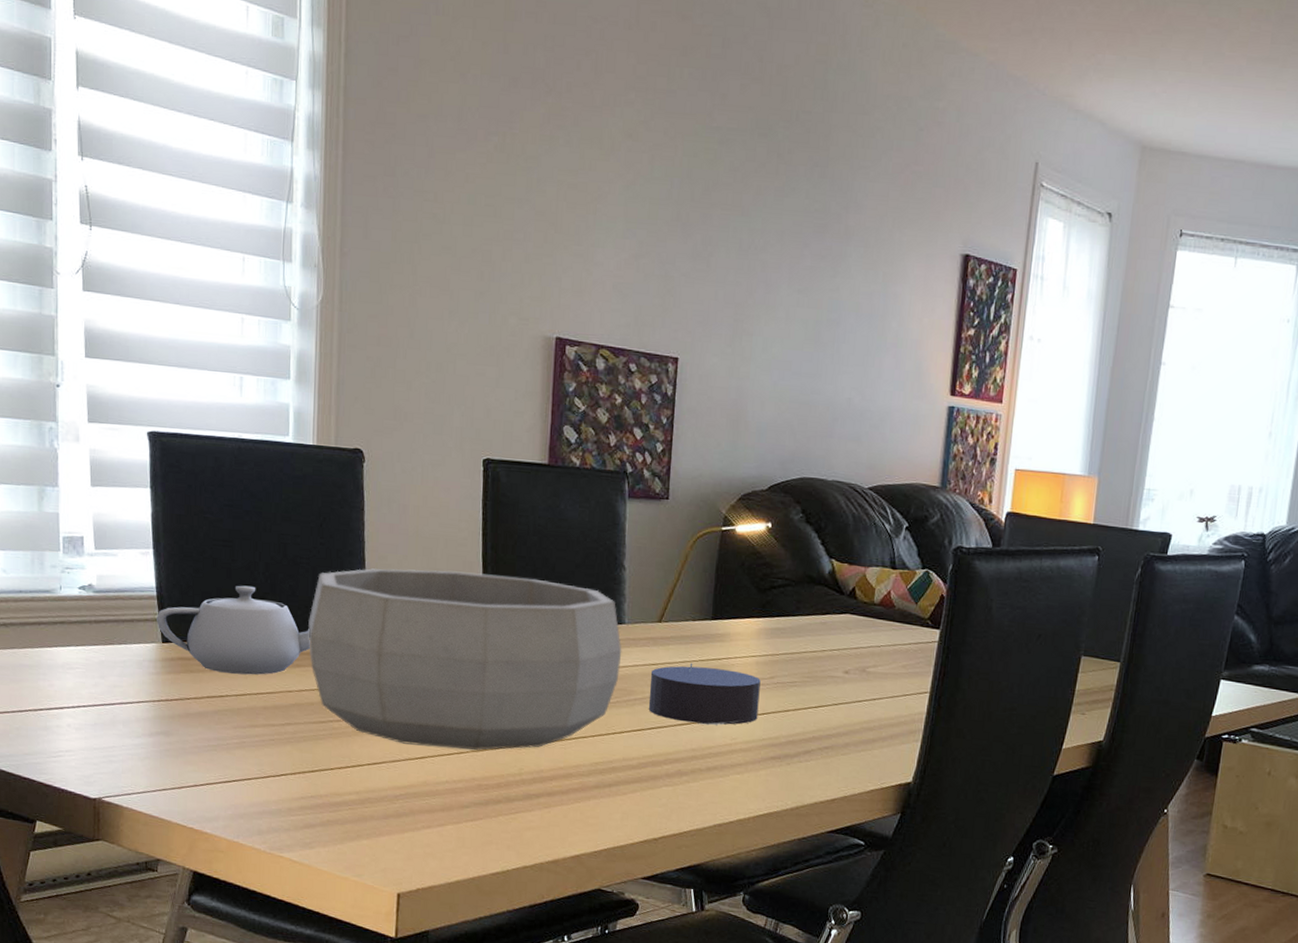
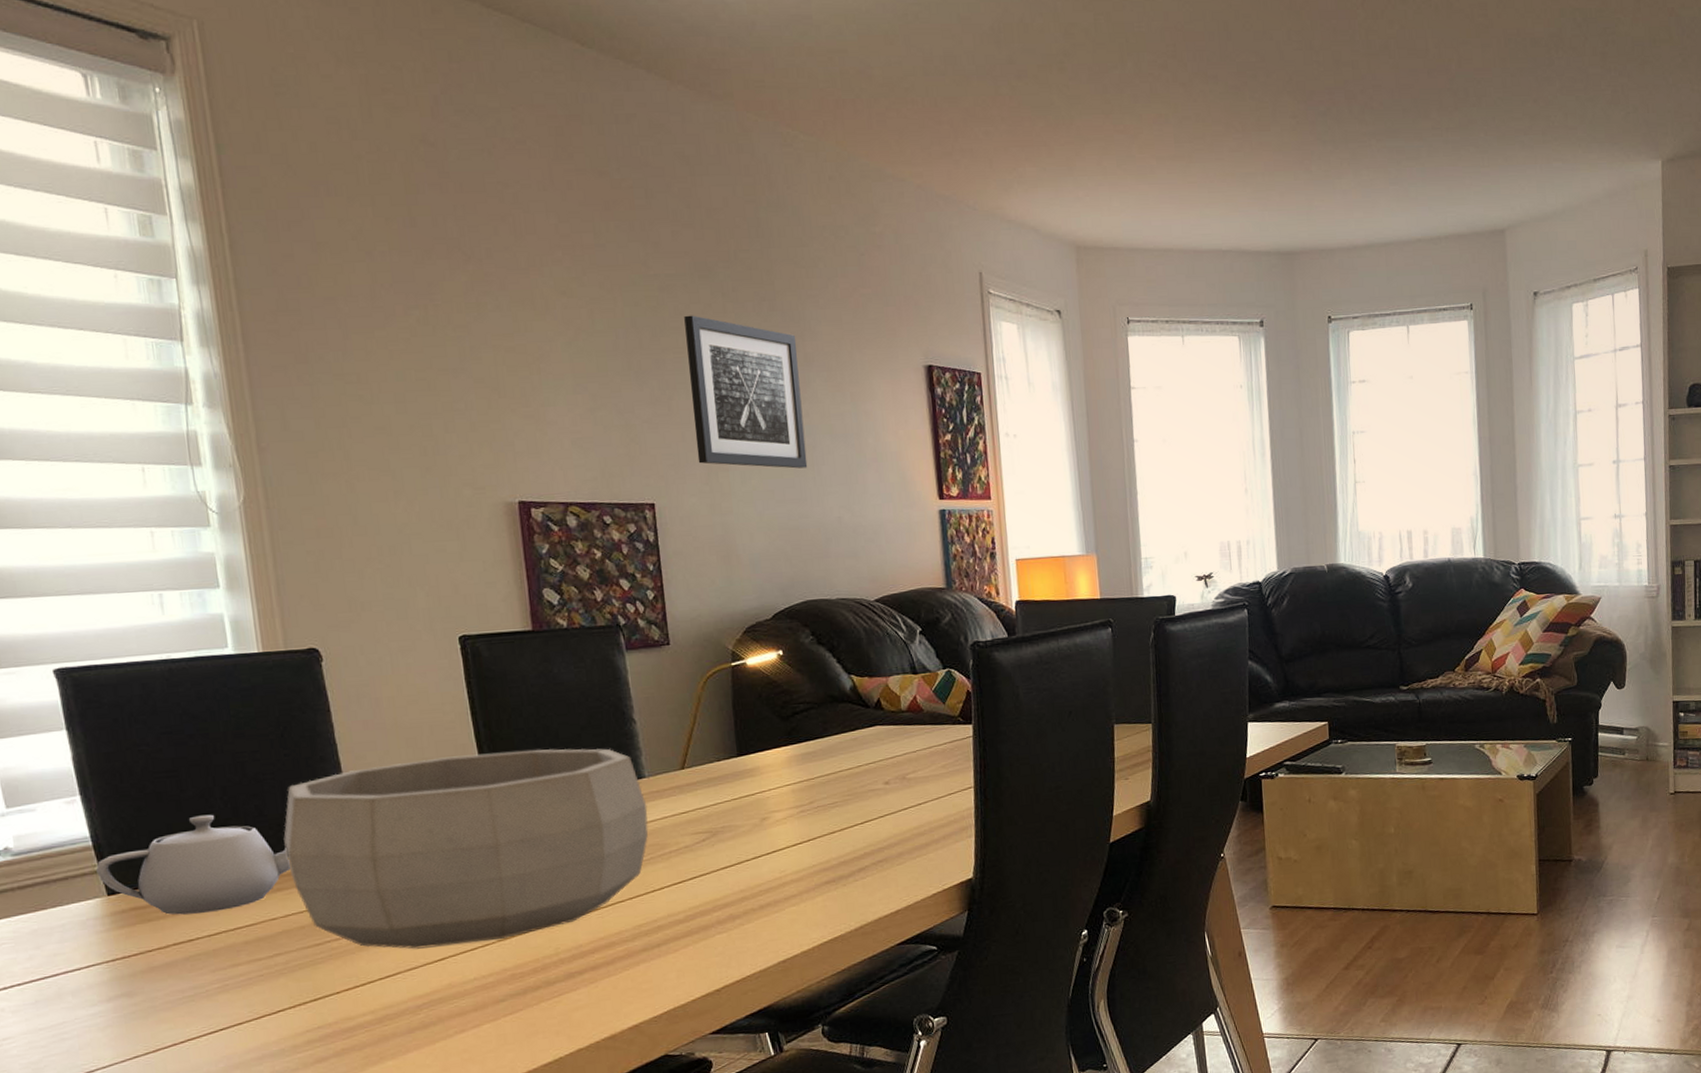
candle: present [648,662,761,725] -> none [682,803,804,865]
wall art: none [725,172,841,344] -> present [684,315,808,469]

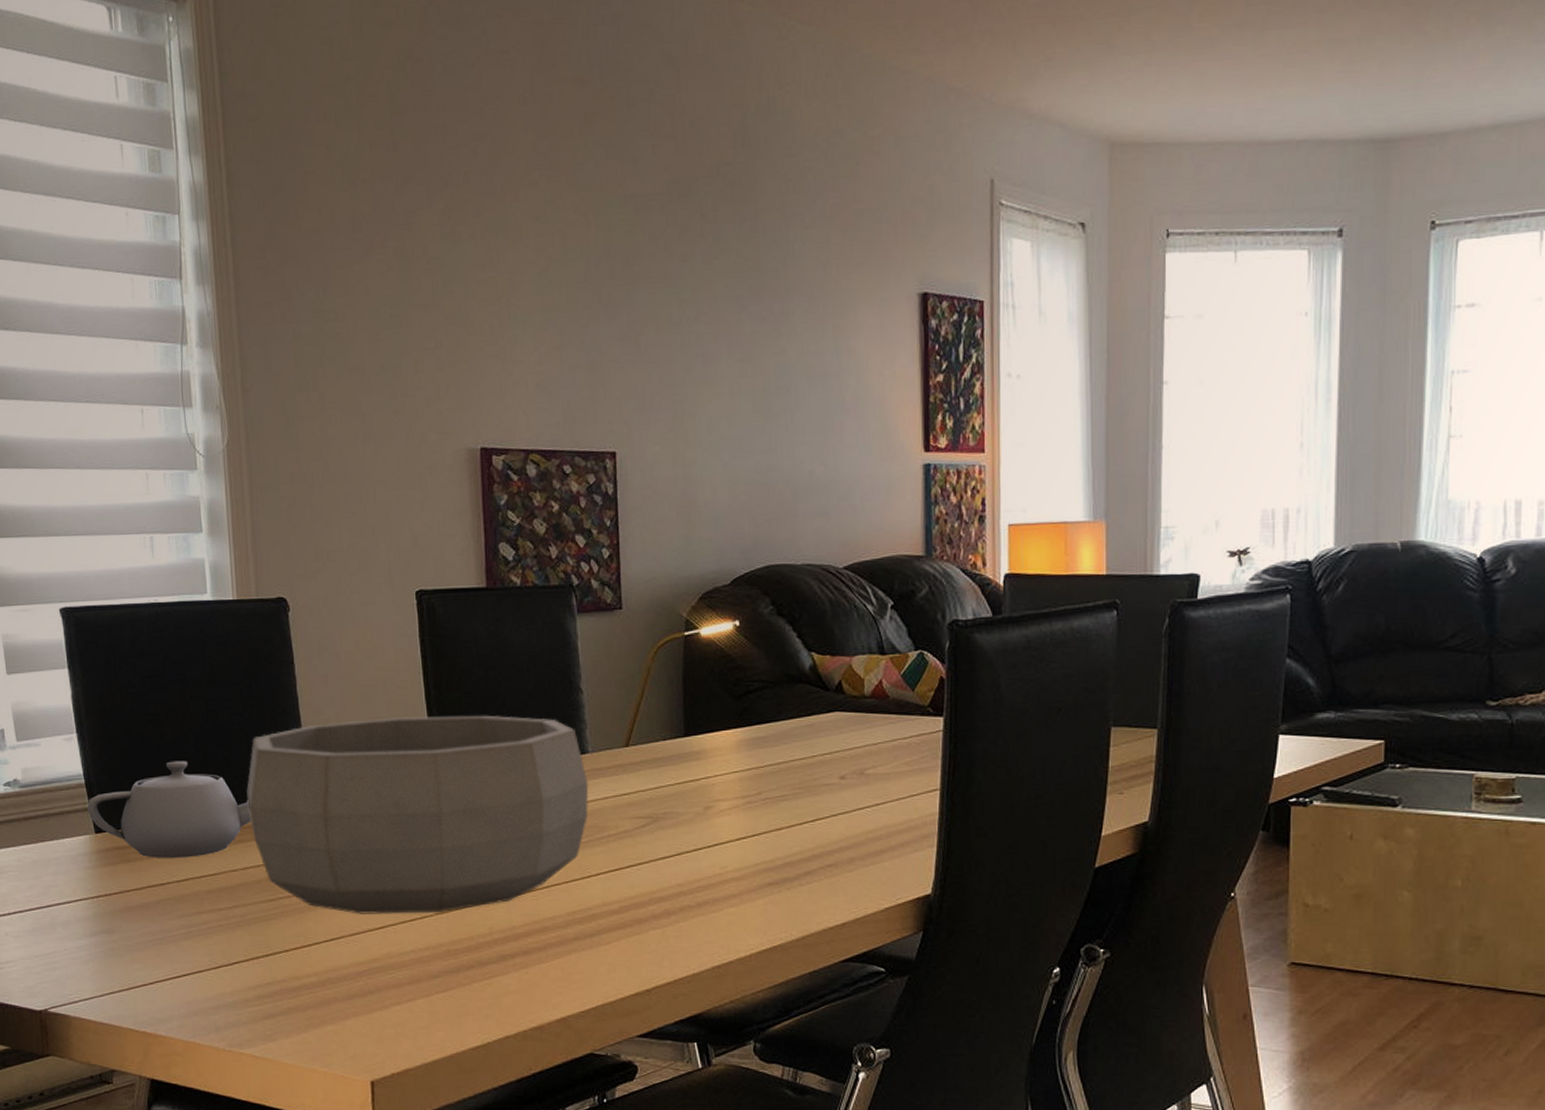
wall art: present [684,315,808,469] -> none [659,239,780,414]

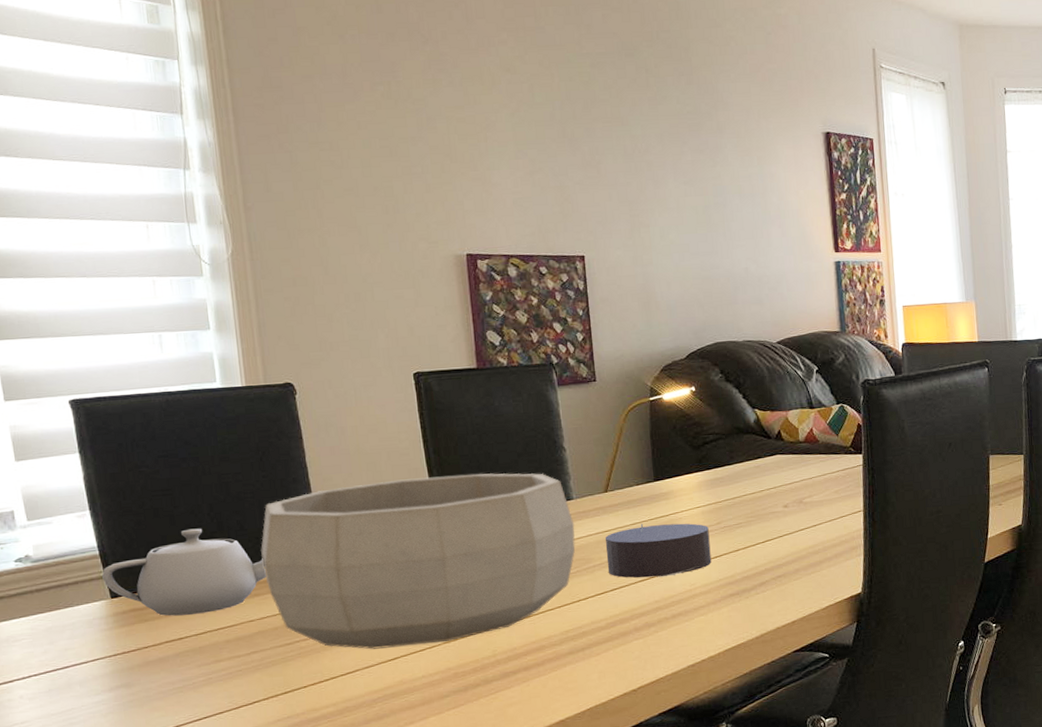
candle: none [623,787,748,856] -> present [605,523,712,578]

